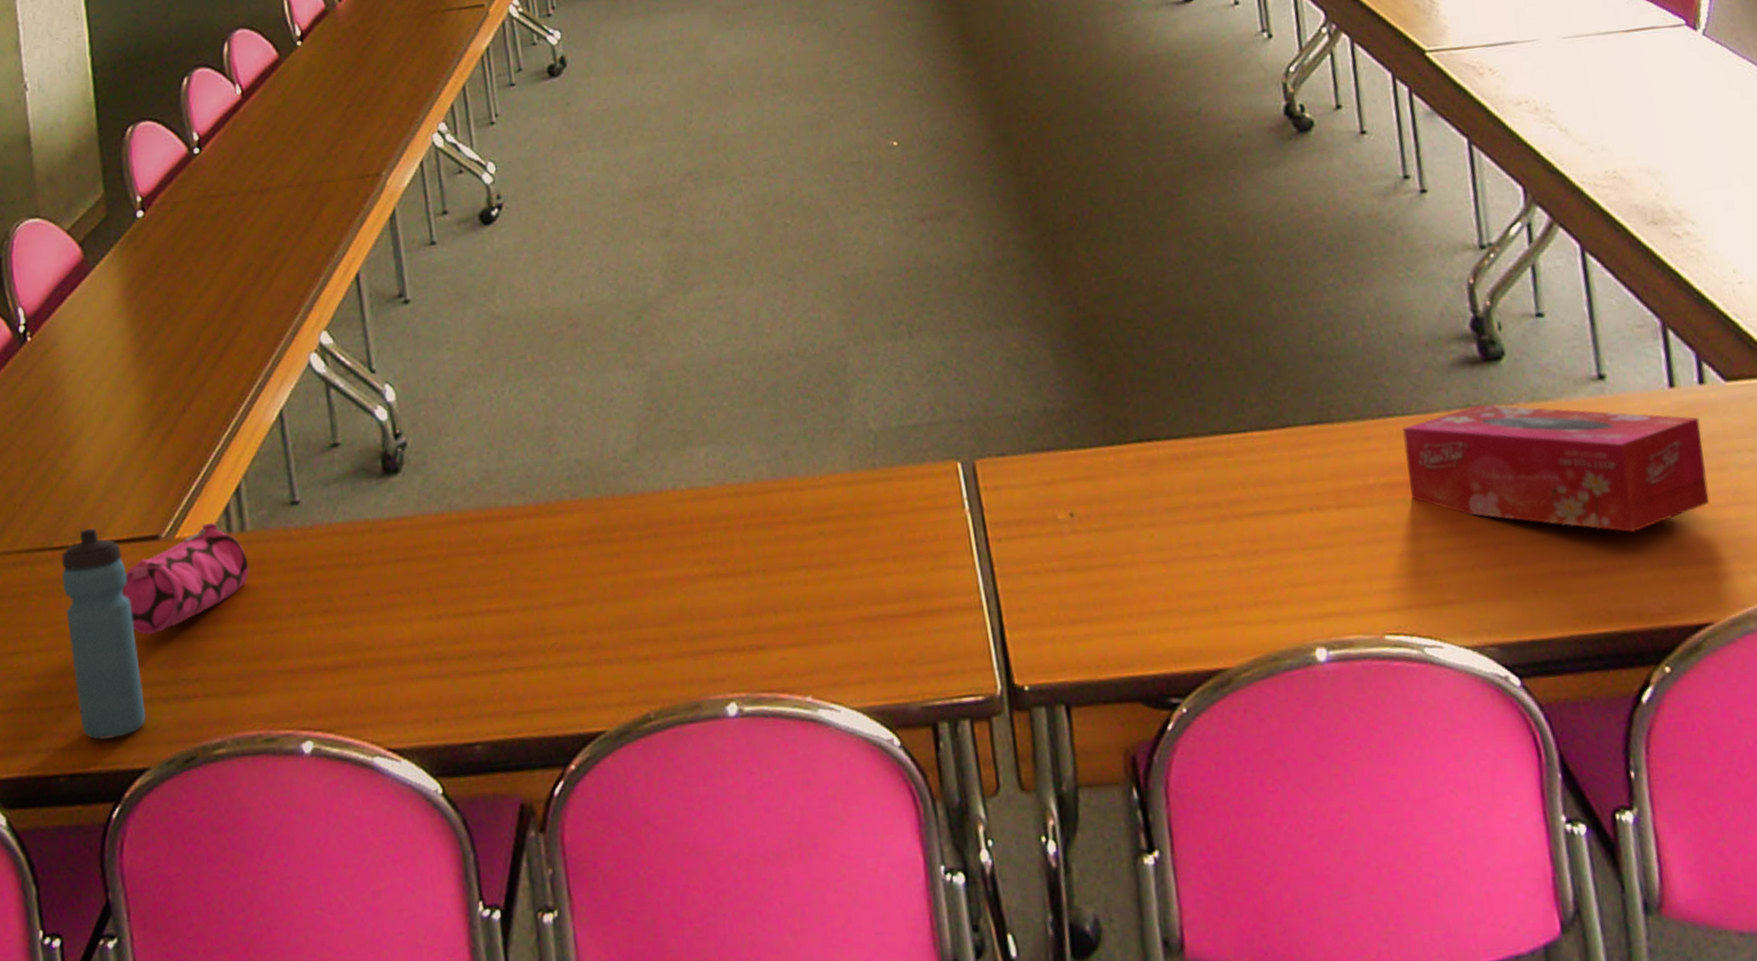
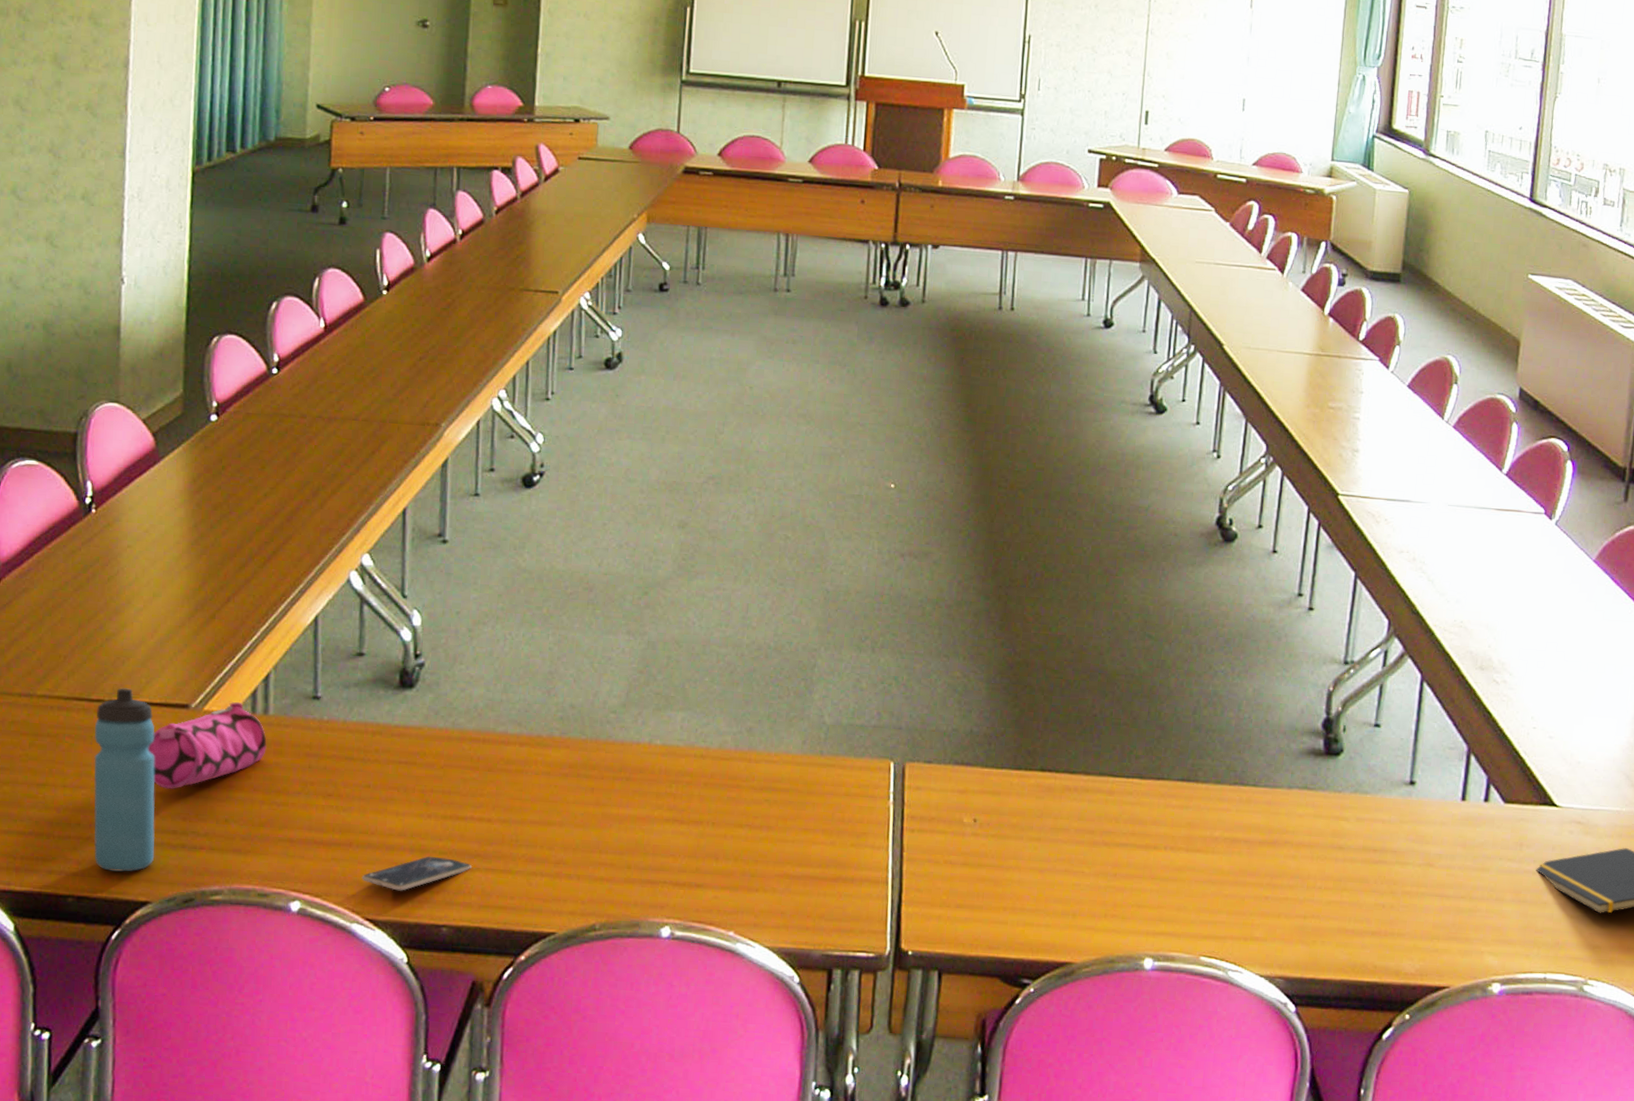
smartphone: none [376,662,497,711] -> present [361,856,472,891]
tissue box: present [1402,404,1710,532] -> none [1246,788,1478,908]

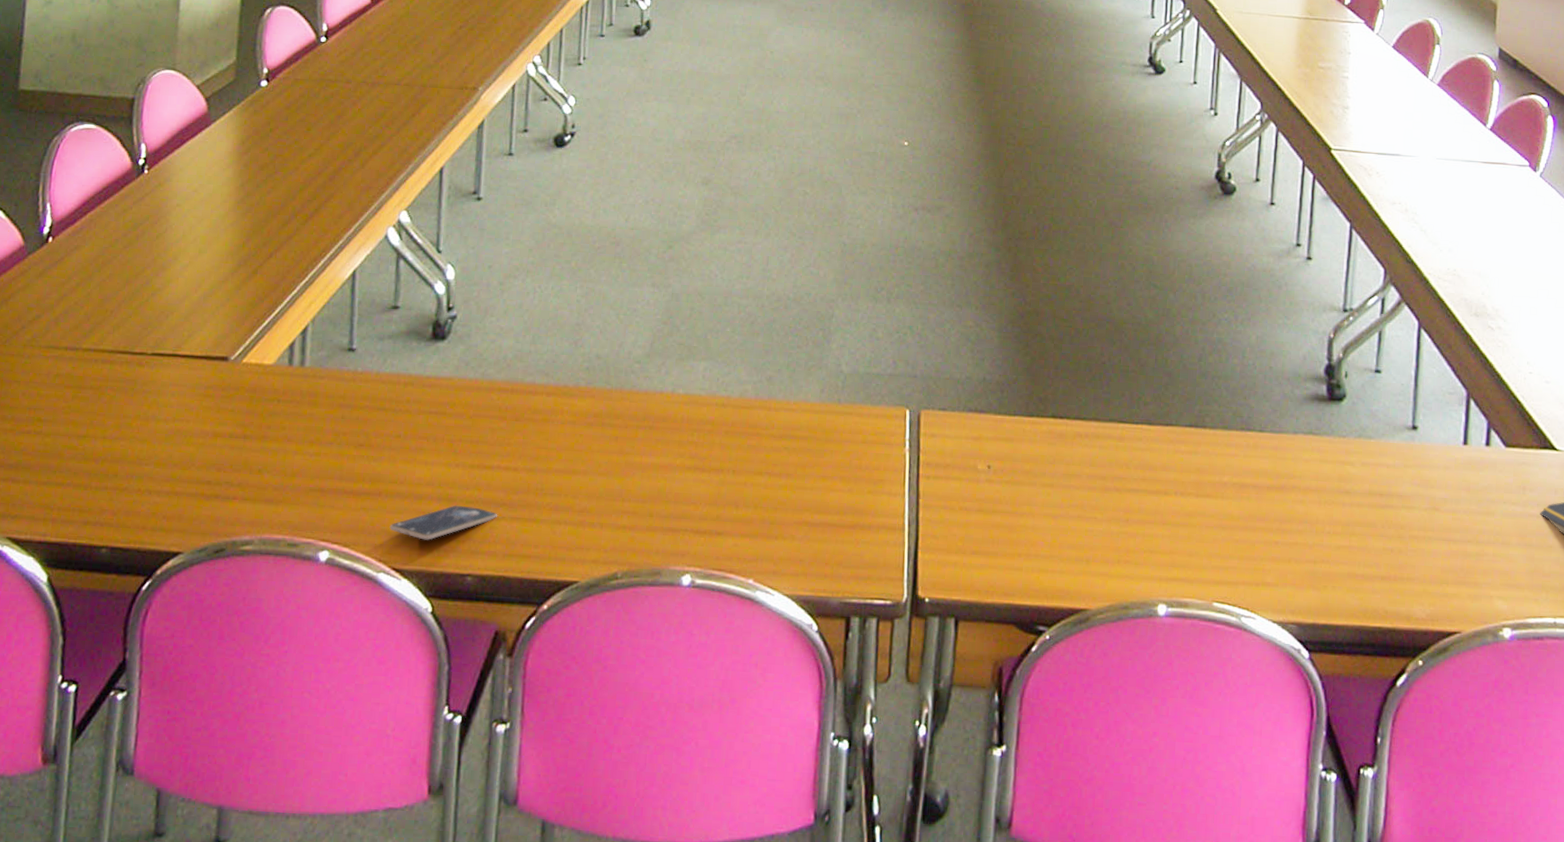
water bottle: present [93,688,156,872] -> none [129,341,194,523]
pencil case: present [148,702,267,790] -> none [187,354,302,441]

